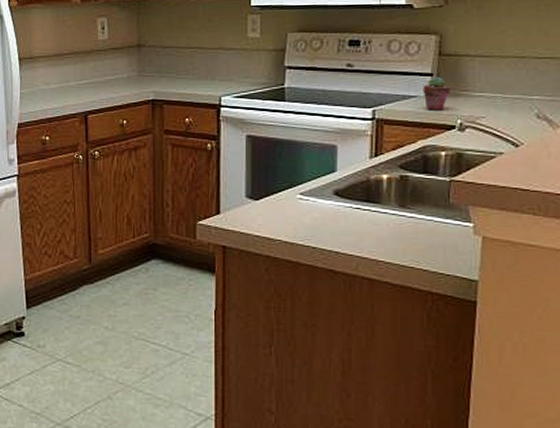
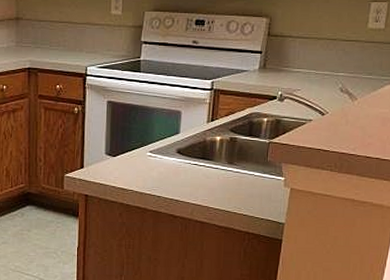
potted succulent: present [423,76,450,110] -> none [253,54,275,83]

